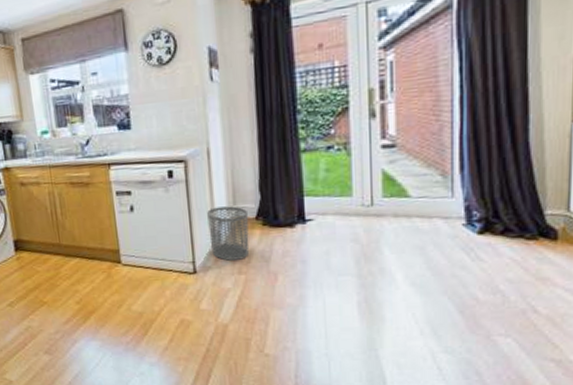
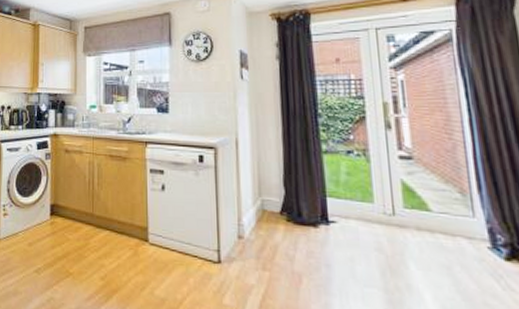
waste bin: present [207,206,250,261] -> none [234,196,274,255]

